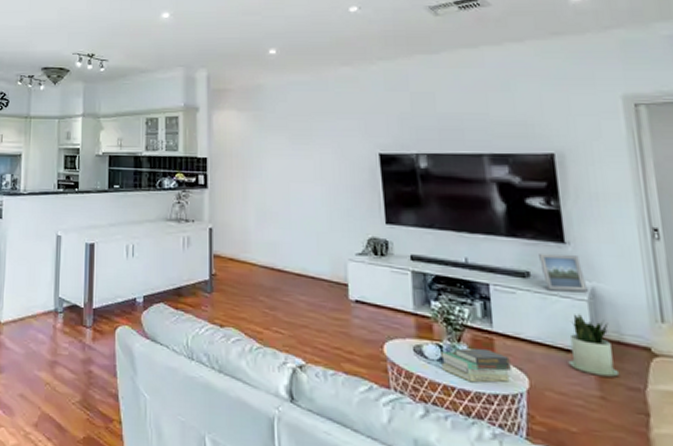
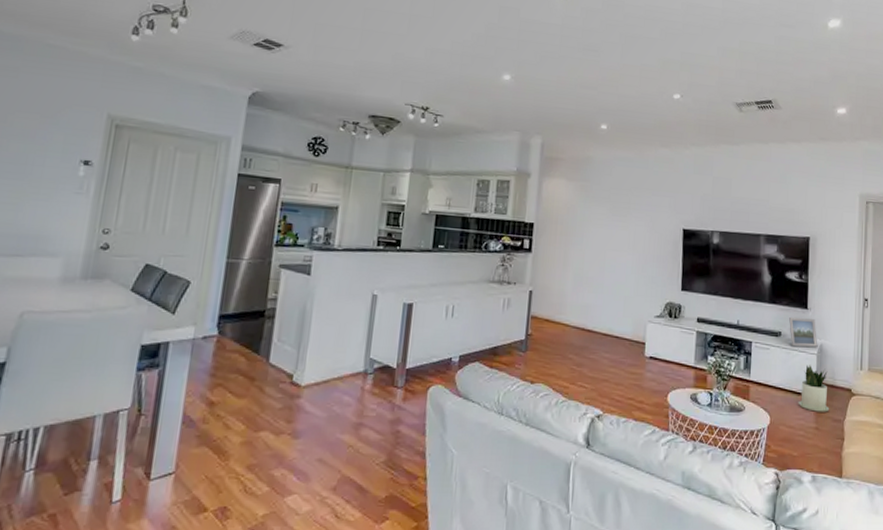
books: present [441,348,511,383] -> none [710,394,759,422]

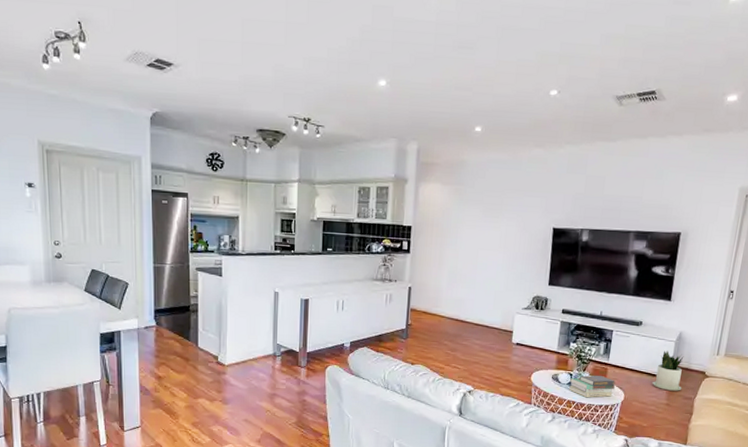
books: none [710,394,759,422] -> present [569,375,616,398]
picture frame: present [789,318,818,348] -> none [651,309,678,336]

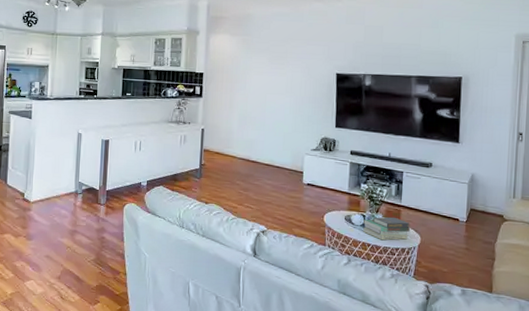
planter: present [652,351,684,391] -> none [448,193,481,235]

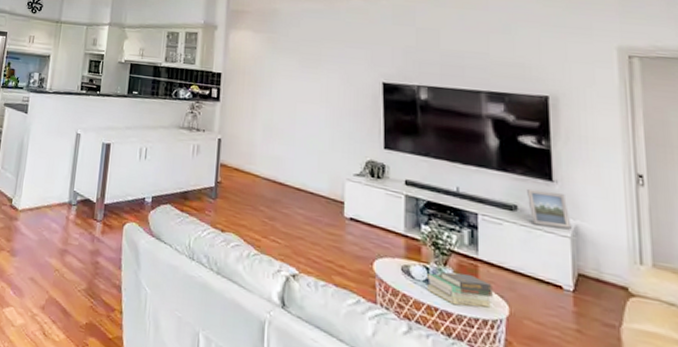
picture frame: none [440,151,469,178] -> present [527,189,572,230]

